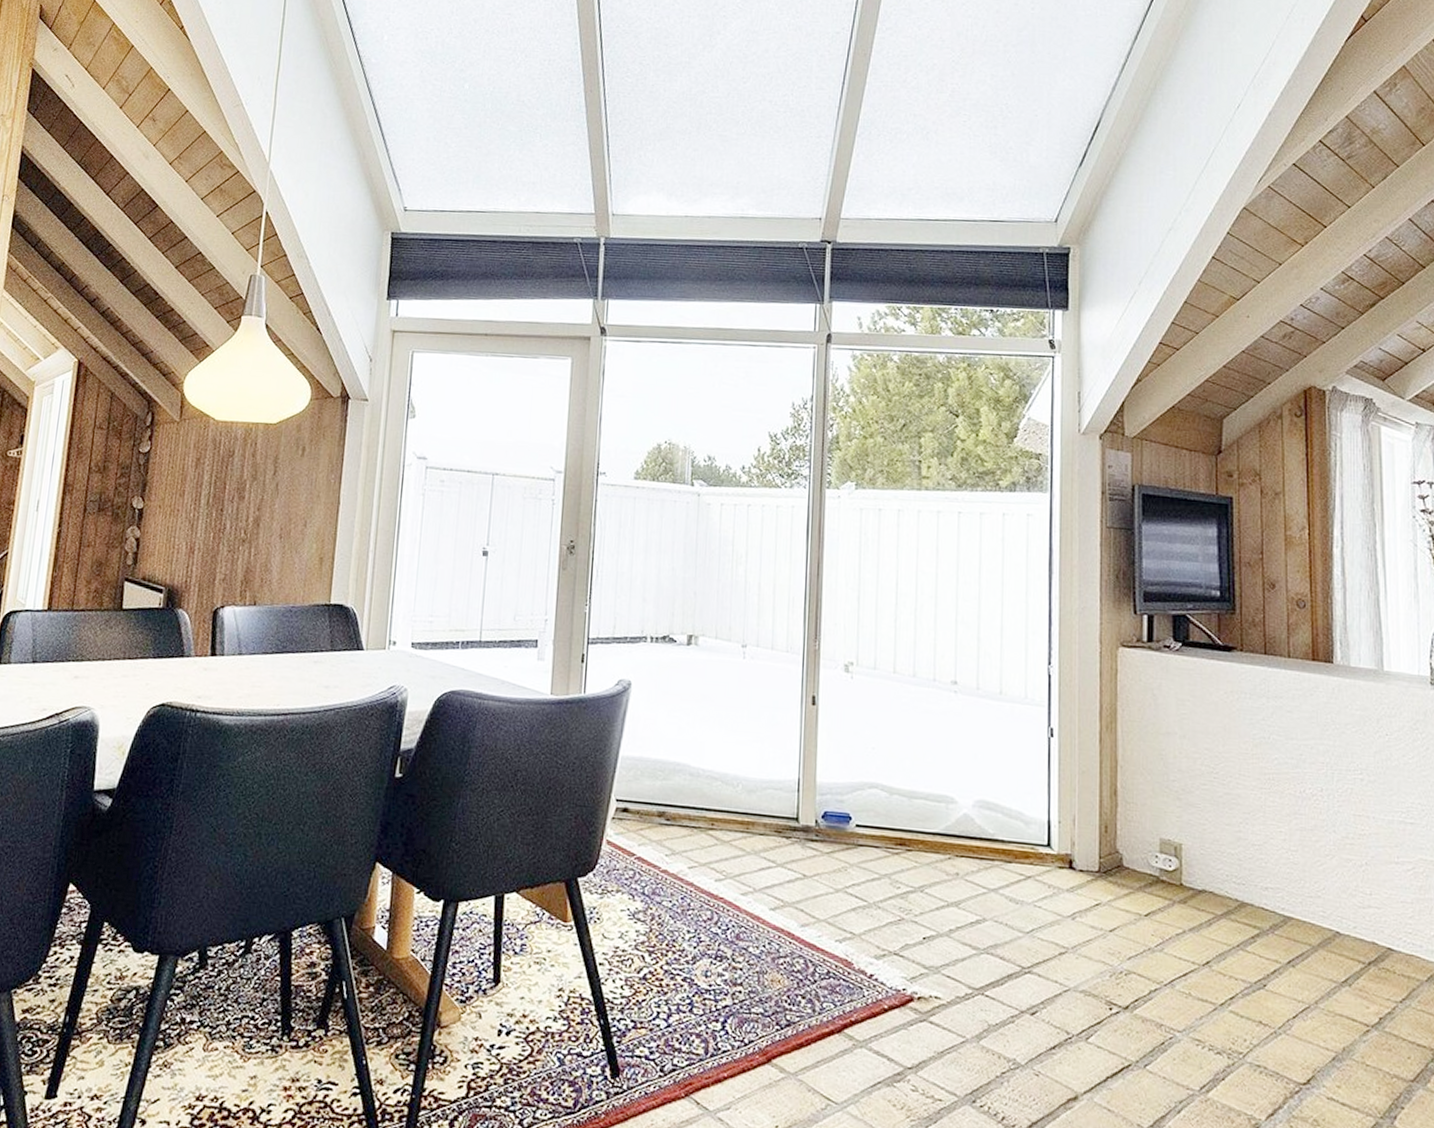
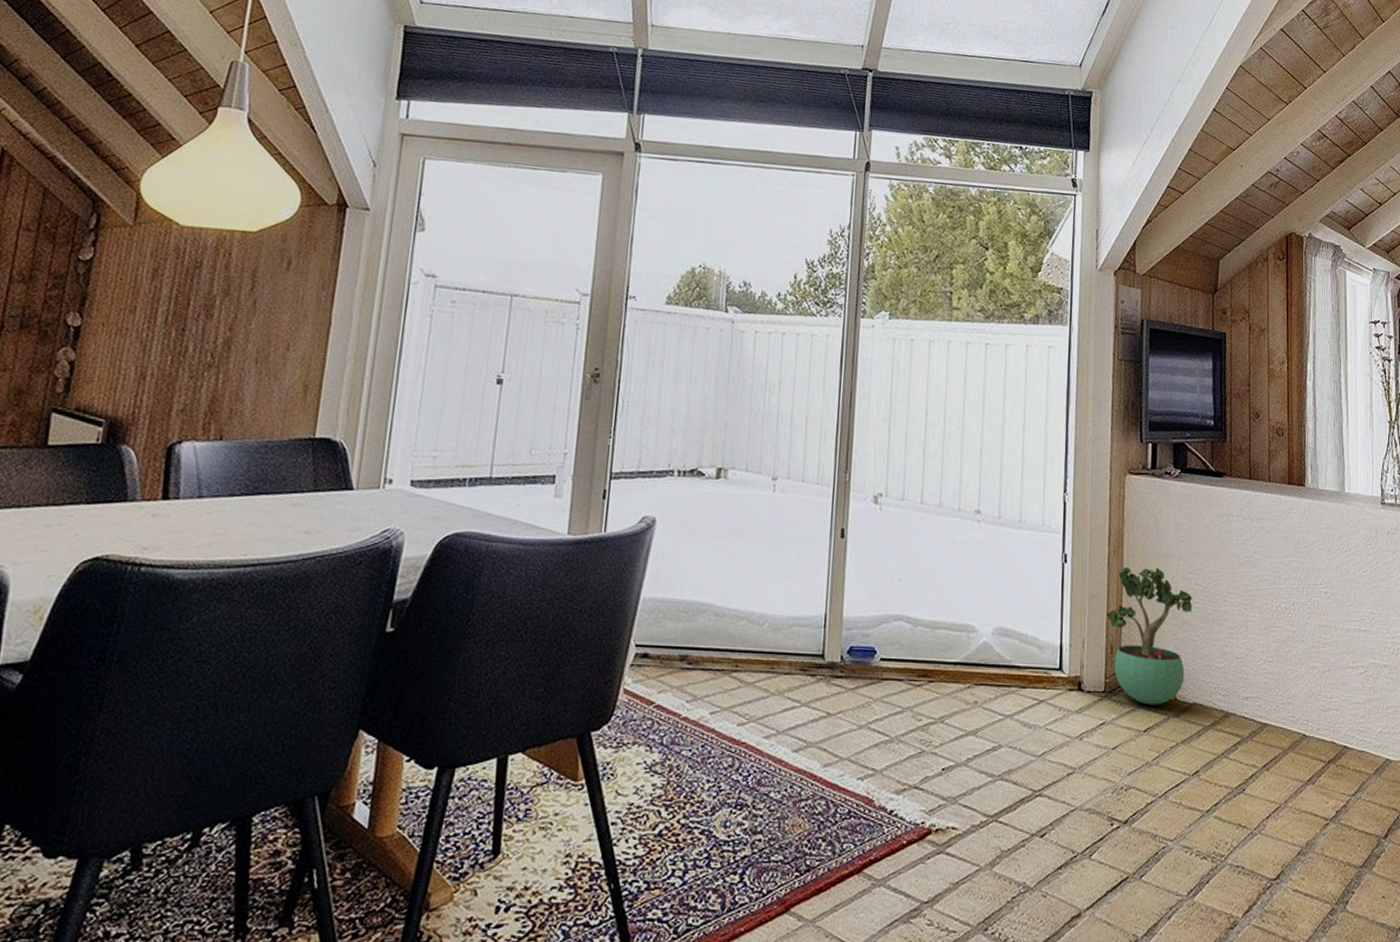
potted plant: none [1099,743,1200,890] -> present [1106,567,1193,706]

